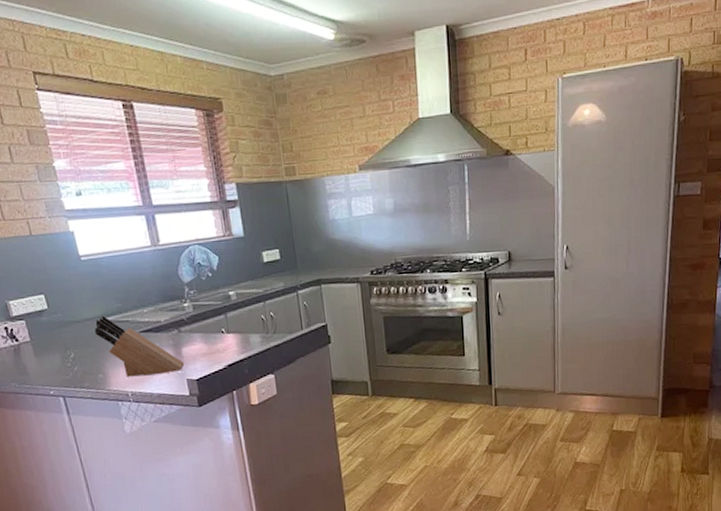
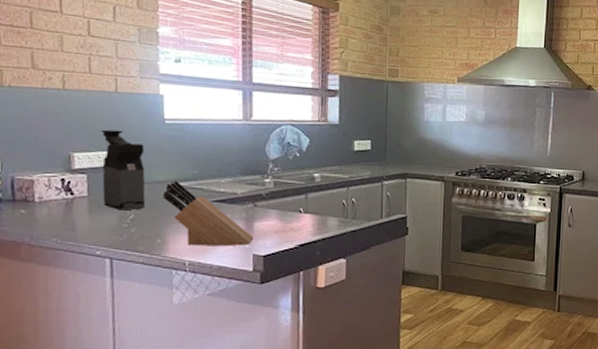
coffee maker: none [27,273,81,351] -> present [101,129,146,211]

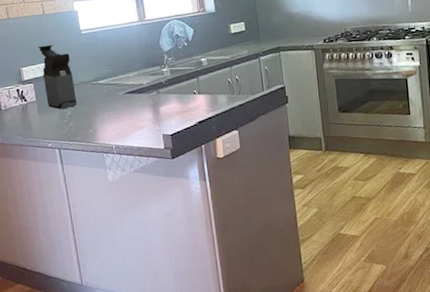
knife block: present [163,180,254,246] -> none [89,79,161,132]

